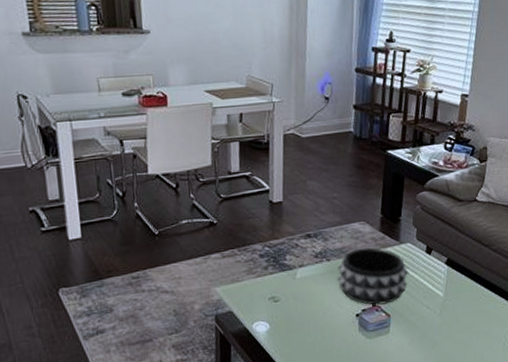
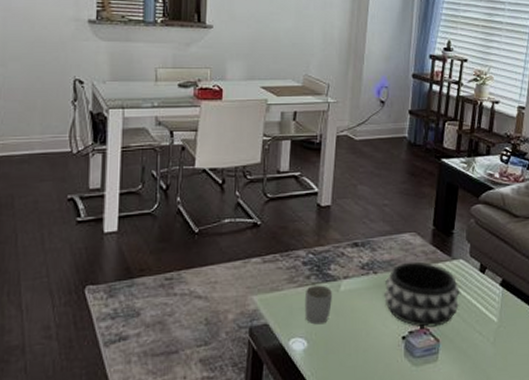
mug: none [263,274,290,309] -> present [304,285,333,325]

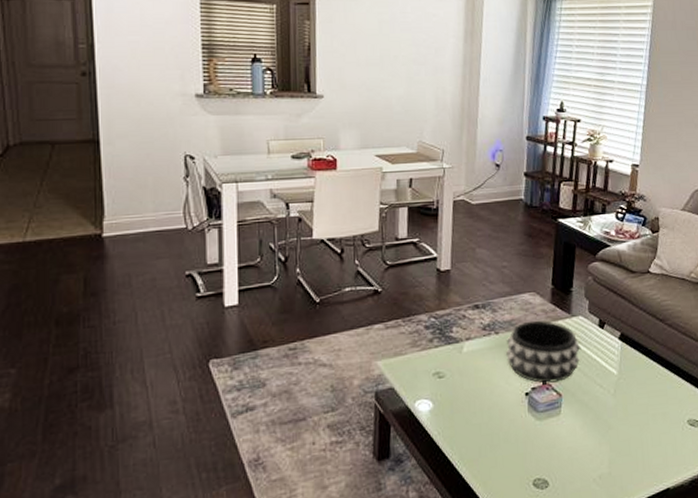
mug: present [304,285,333,325] -> none [428,347,456,386]

